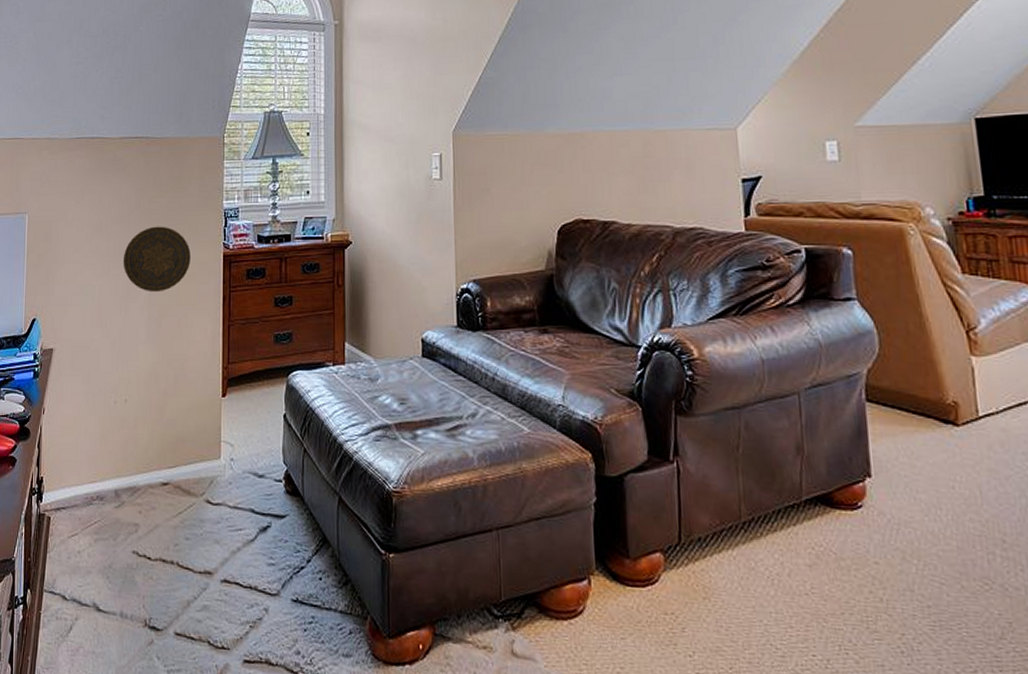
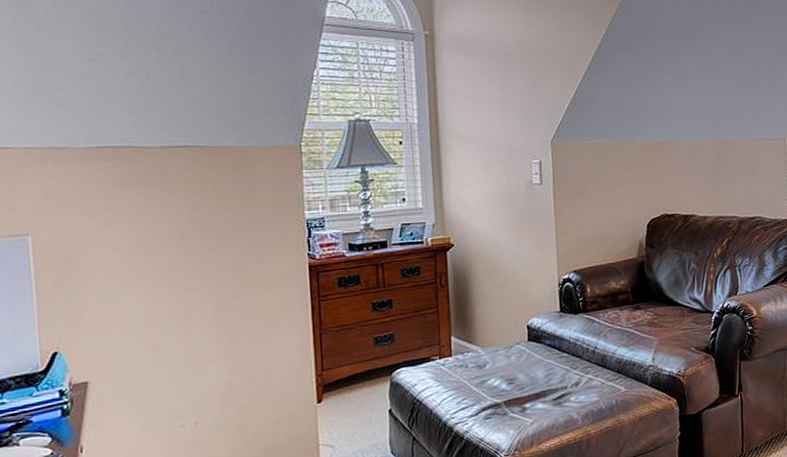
decorative plate: present [123,226,191,292] -> none [178,240,269,310]

